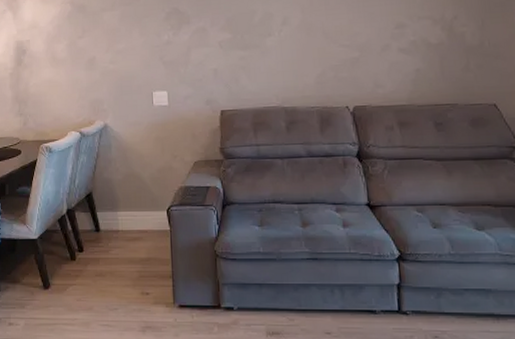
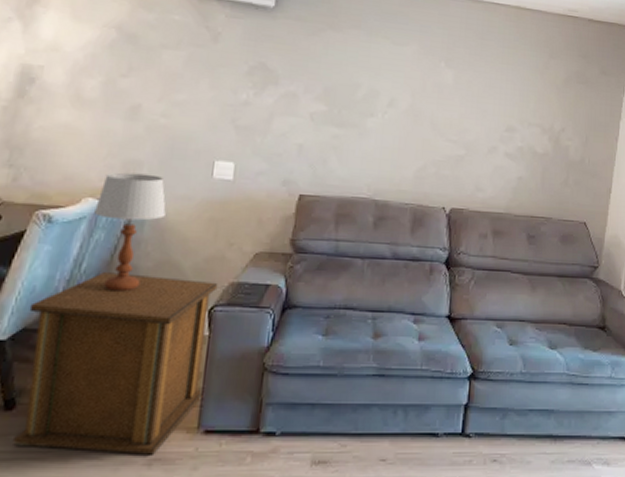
side table: none [47,185,174,324] -> present [13,272,218,455]
table lamp: none [77,108,125,200] -> present [94,172,166,292]

